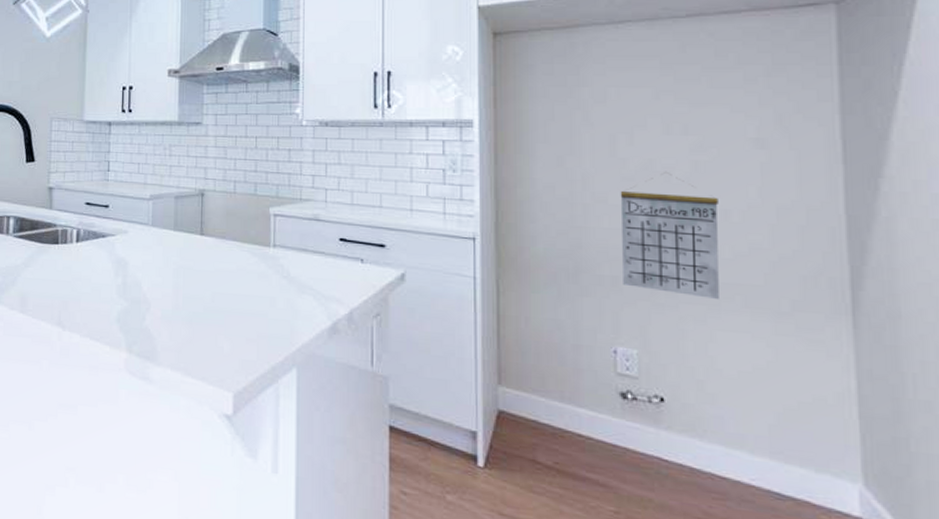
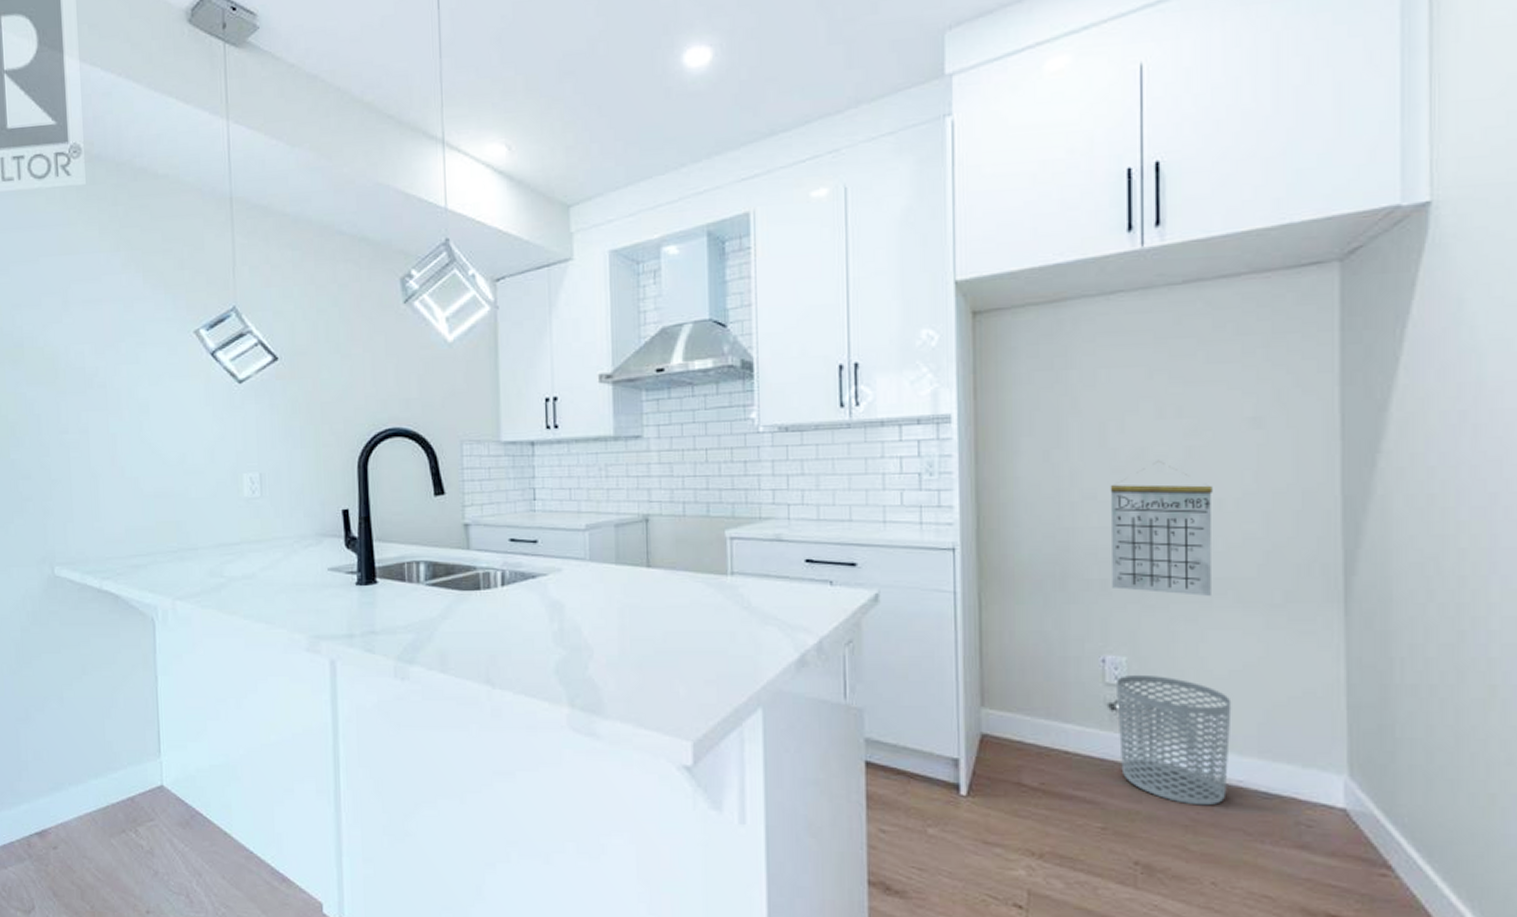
waste bin: none [628,367,742,501] -> present [1117,674,1232,806]

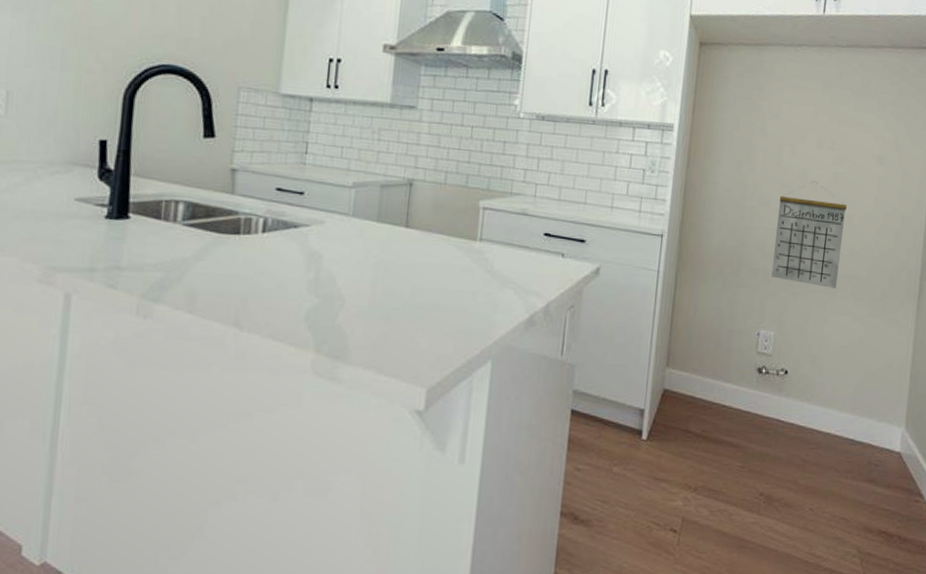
waste bin: present [1117,674,1232,806] -> none [760,346,839,450]

